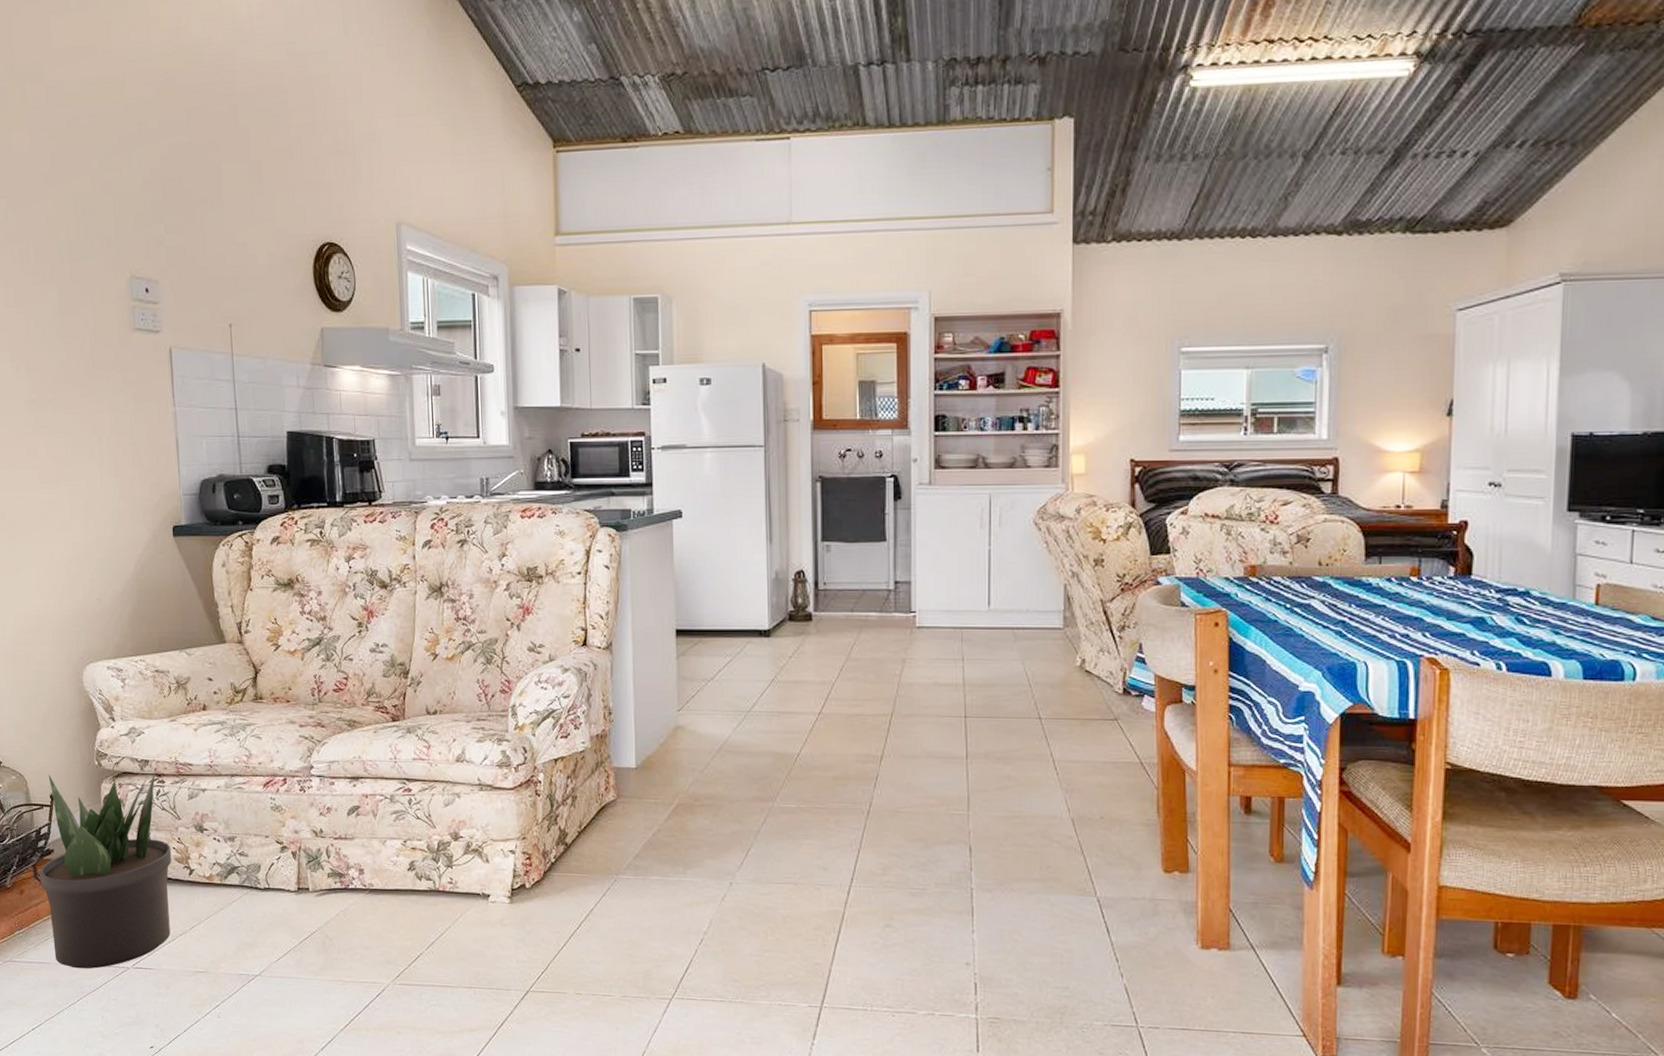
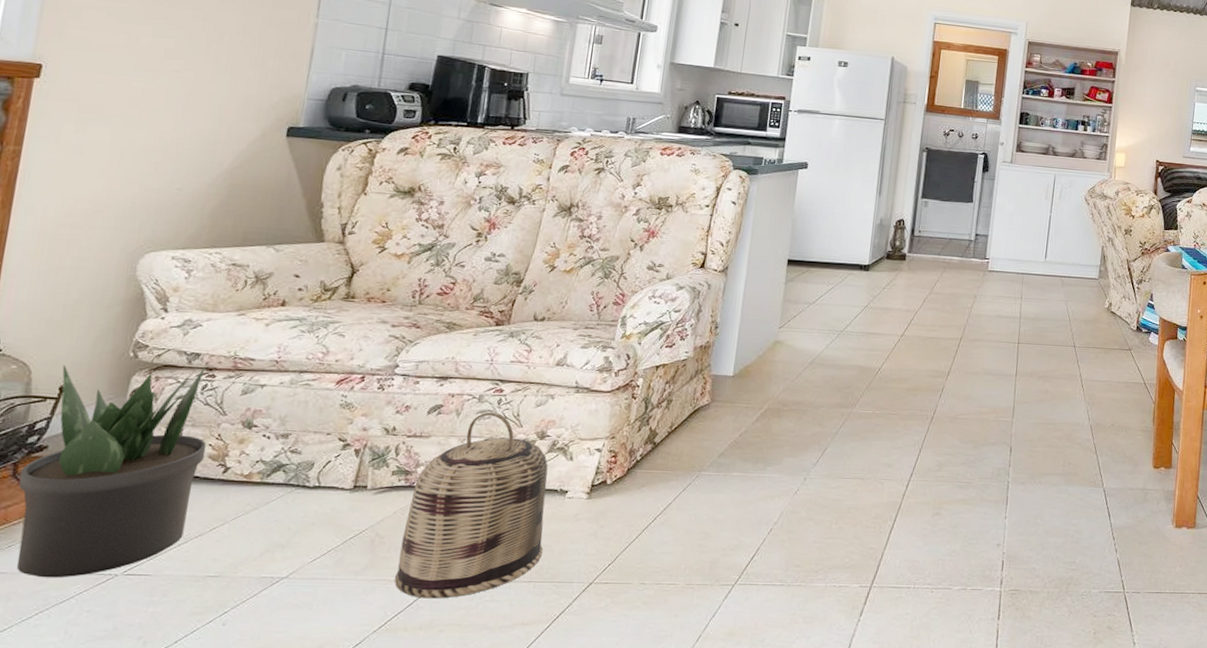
basket: none [348,812,477,1001] -> present [394,412,548,599]

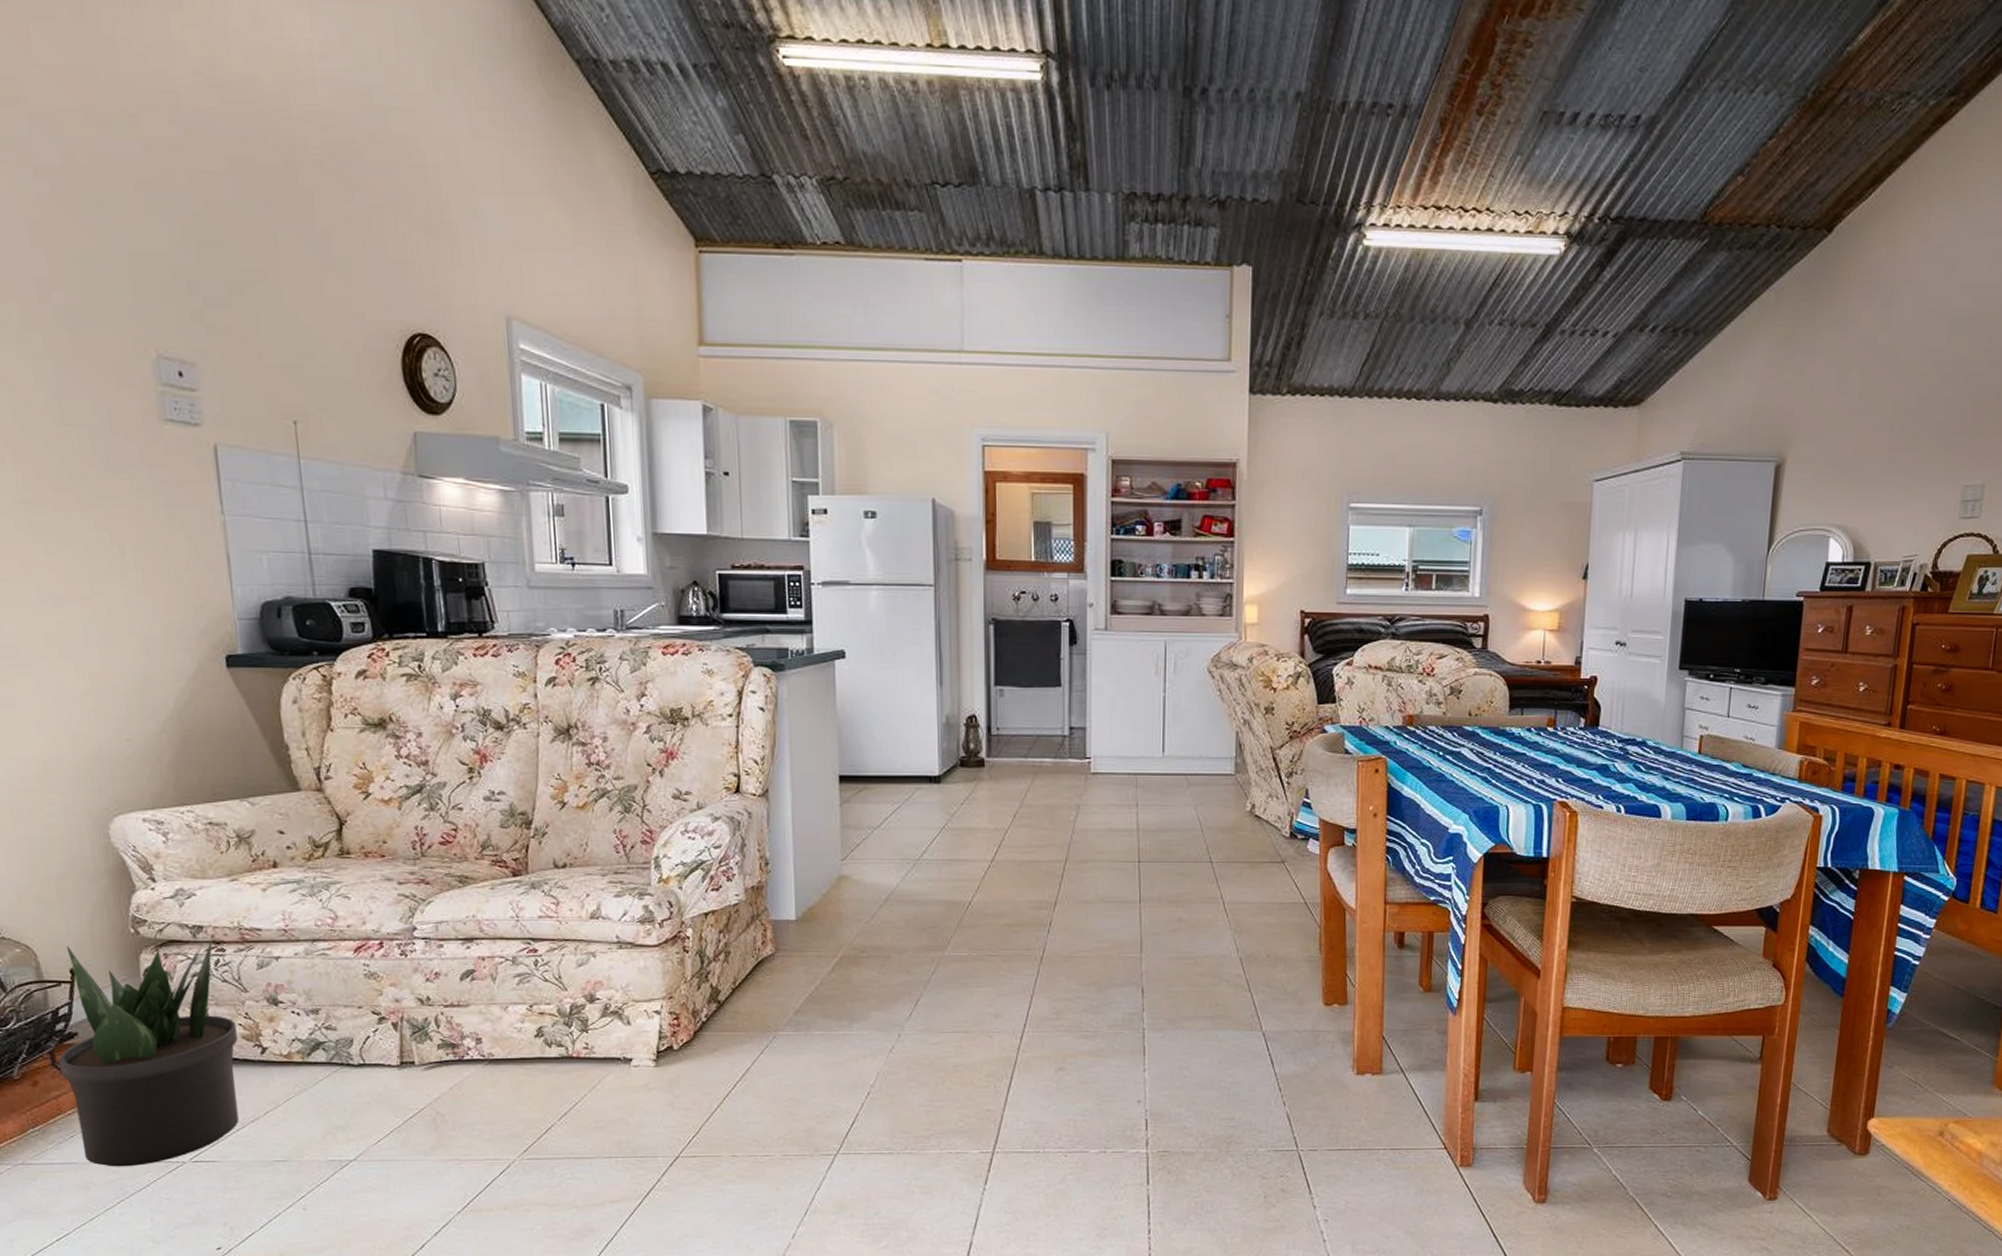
basket: present [394,412,548,599] -> none [464,975,619,1178]

